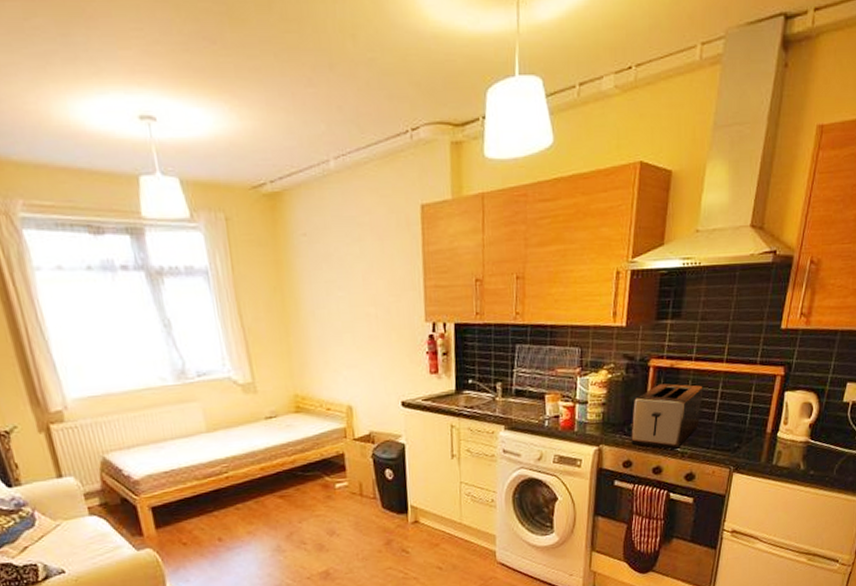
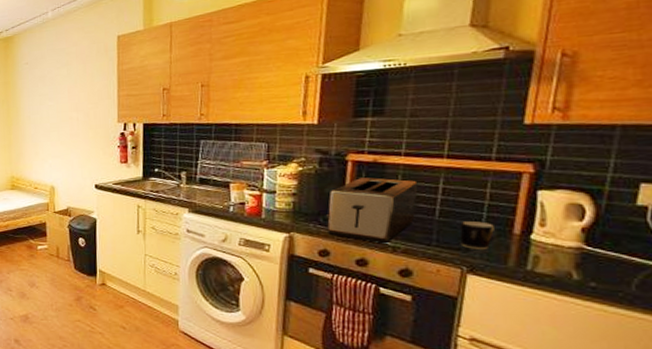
mug: none [730,422,755,450] -> present [460,220,496,251]

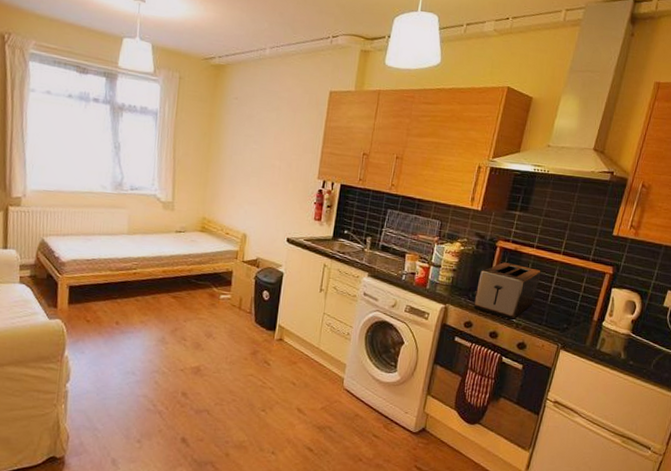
mug: present [460,220,496,251] -> none [560,306,584,332]

